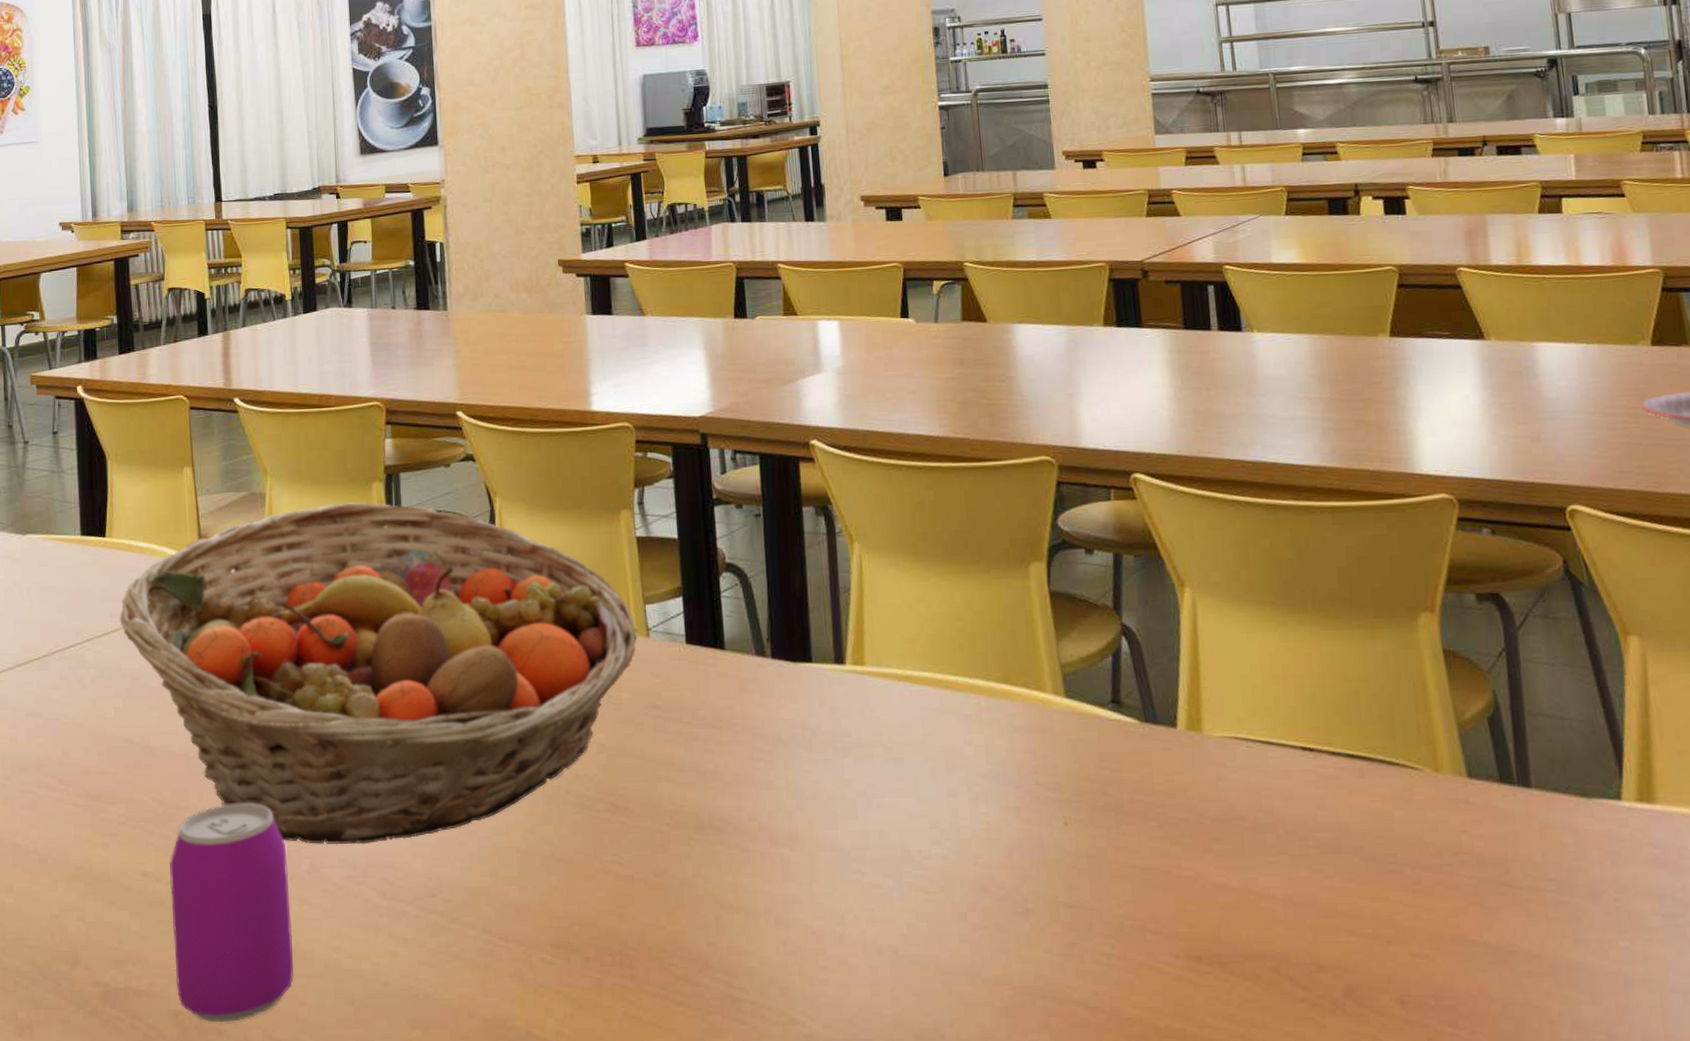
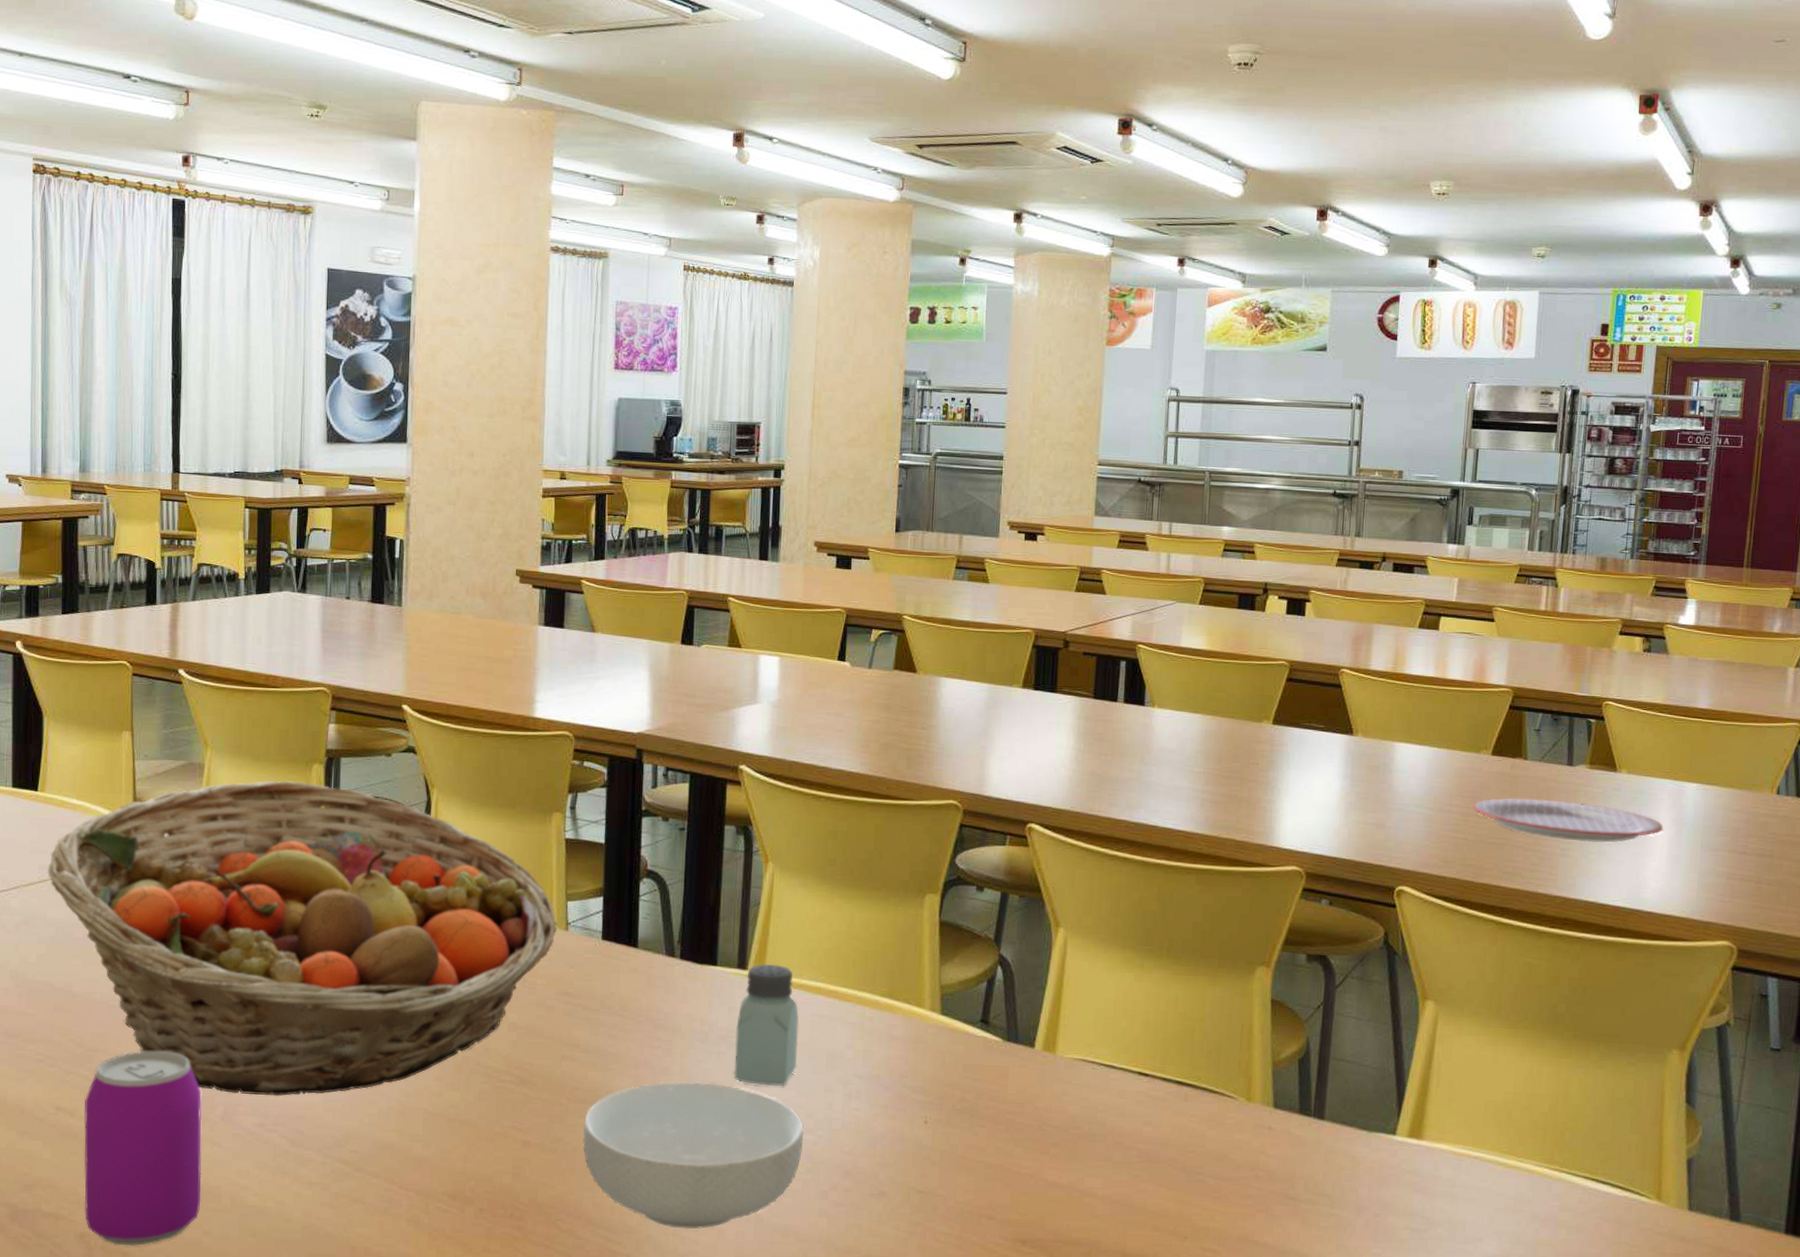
cereal bowl: none [688,796,931,967] -> present [583,1082,804,1230]
saltshaker: none [841,655,914,795] -> present [734,964,800,1086]

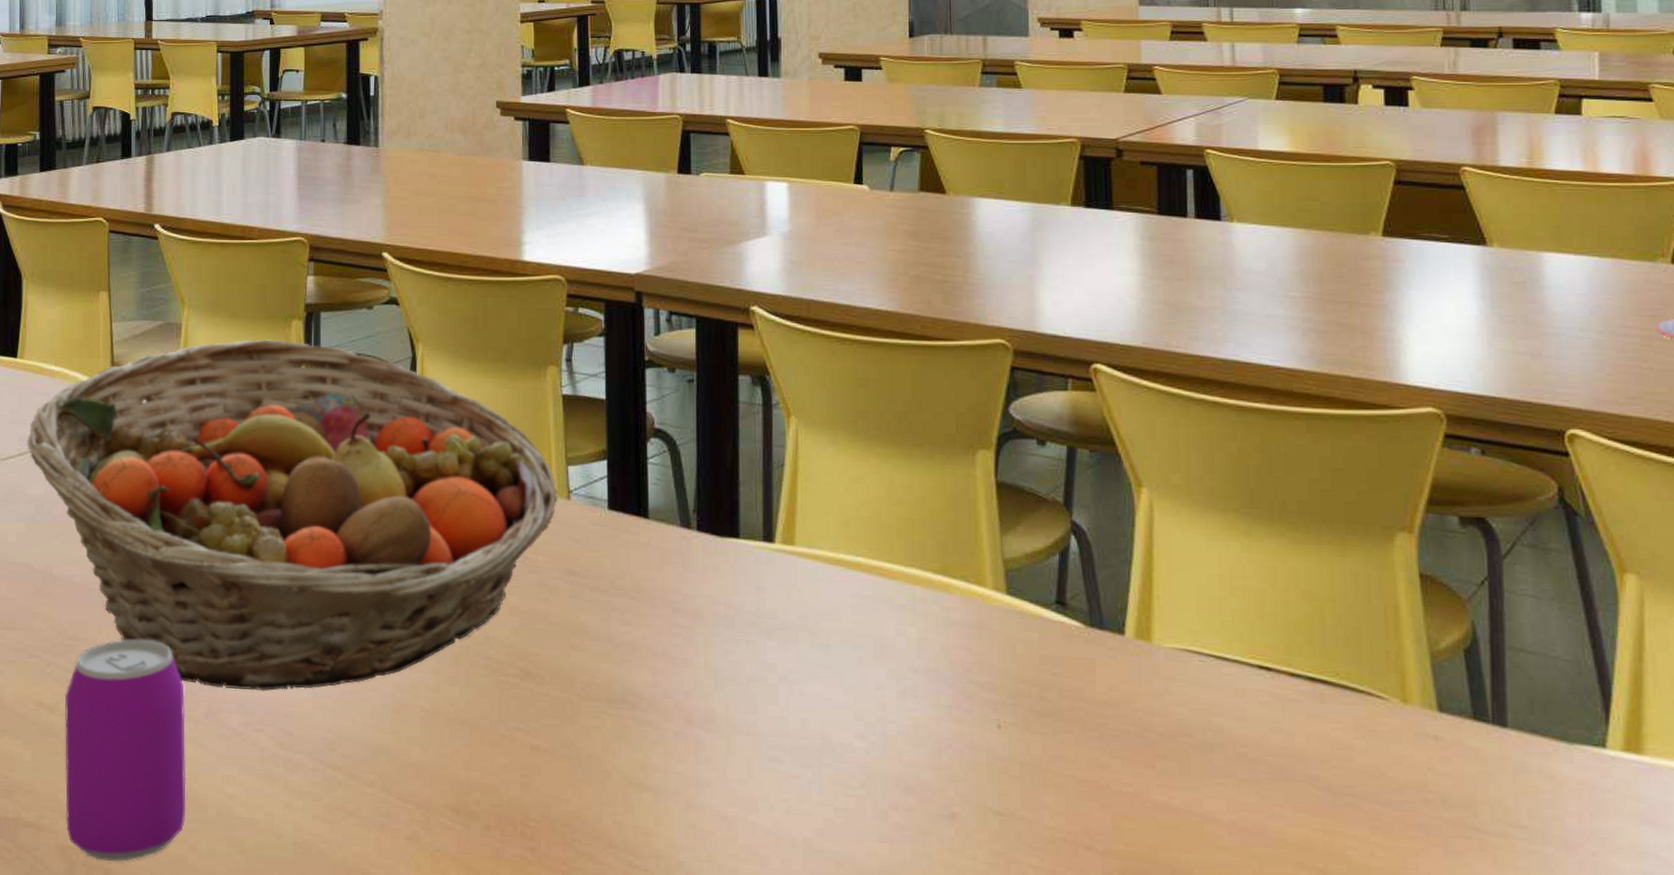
cereal bowl: present [583,1082,804,1230] -> none [599,676,854,856]
saltshaker: present [734,964,800,1086] -> none [766,536,840,682]

